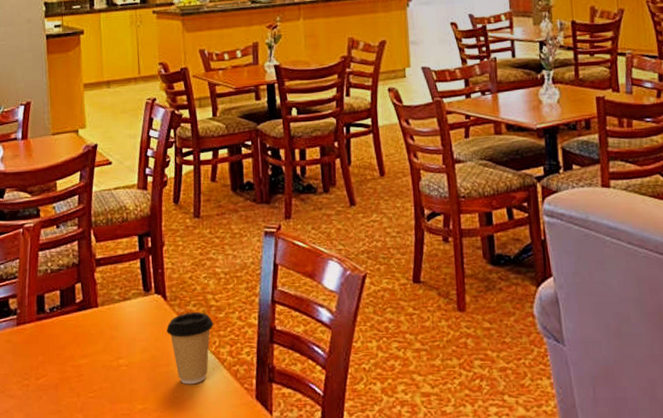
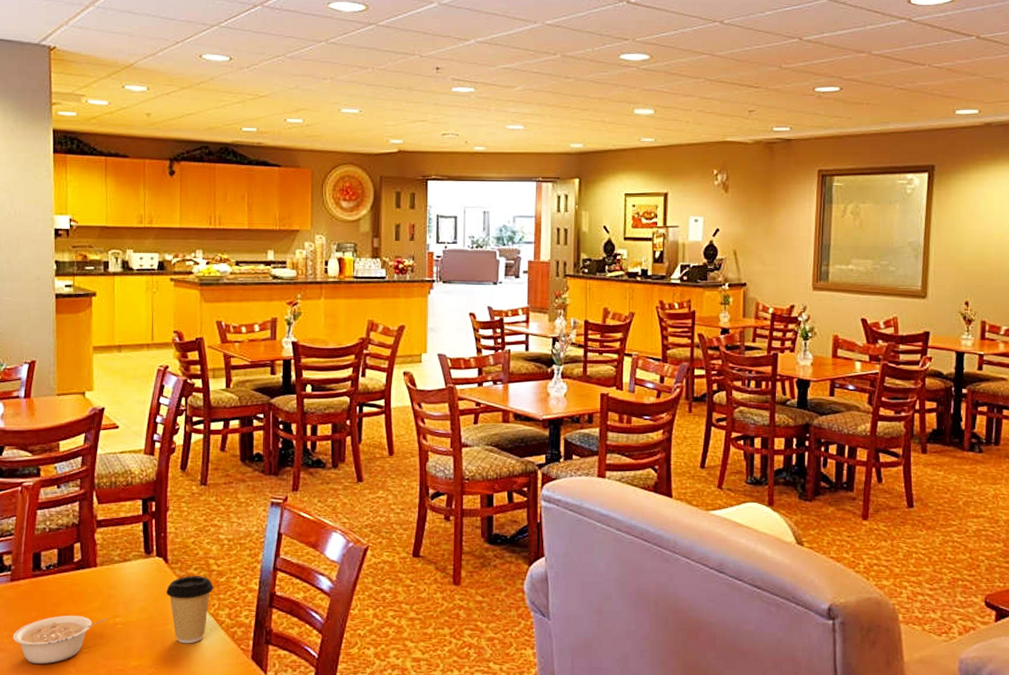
legume: none [21,359,110,411] -> present [12,616,106,665]

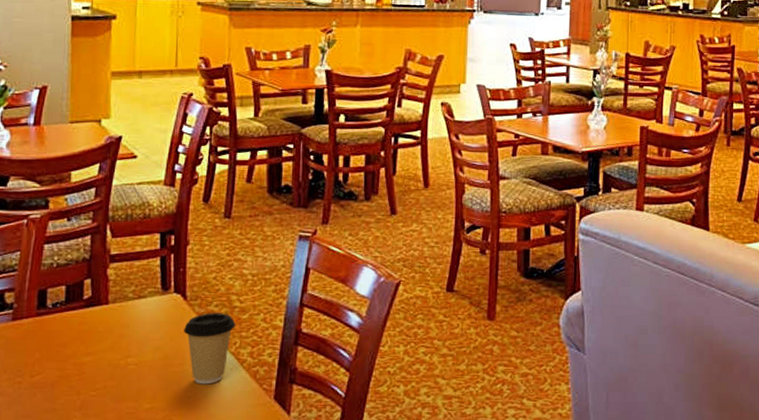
legume: present [12,616,106,665] -> none [12,356,118,409]

